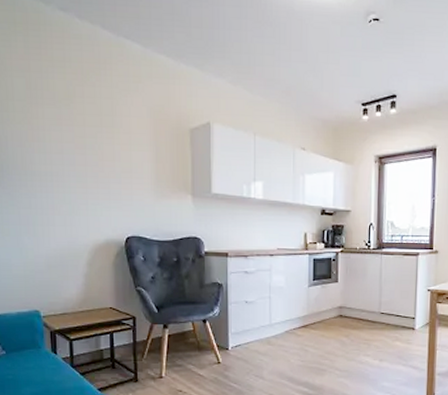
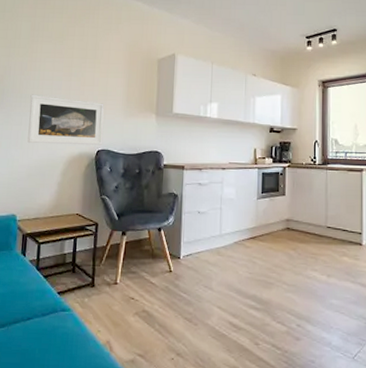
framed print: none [37,171,132,232] -> present [27,94,104,146]

